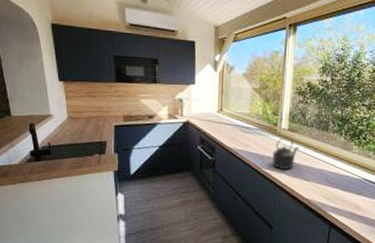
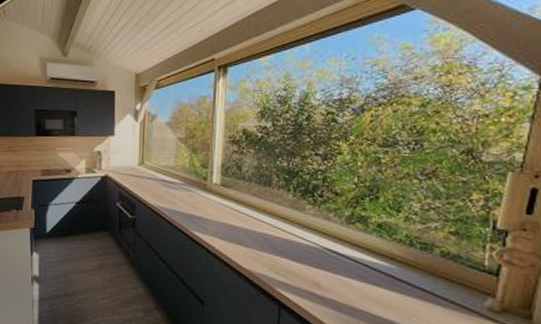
kettle: present [272,137,300,170] -> none [202,193,236,233]

